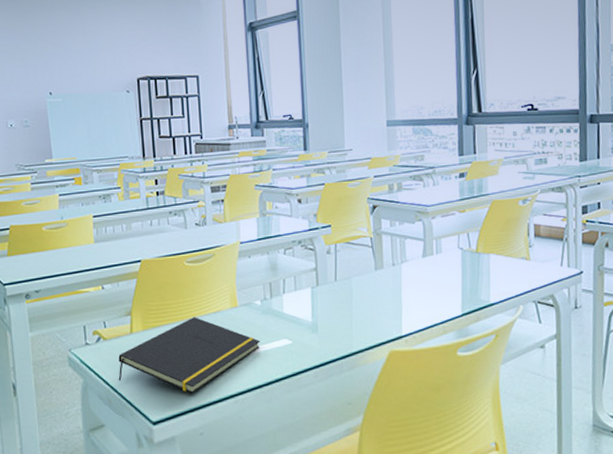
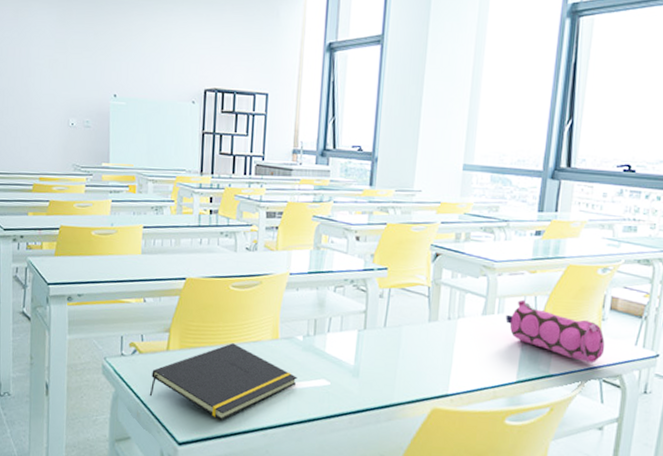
pencil case: none [444,238,536,288] -> present [505,299,605,364]

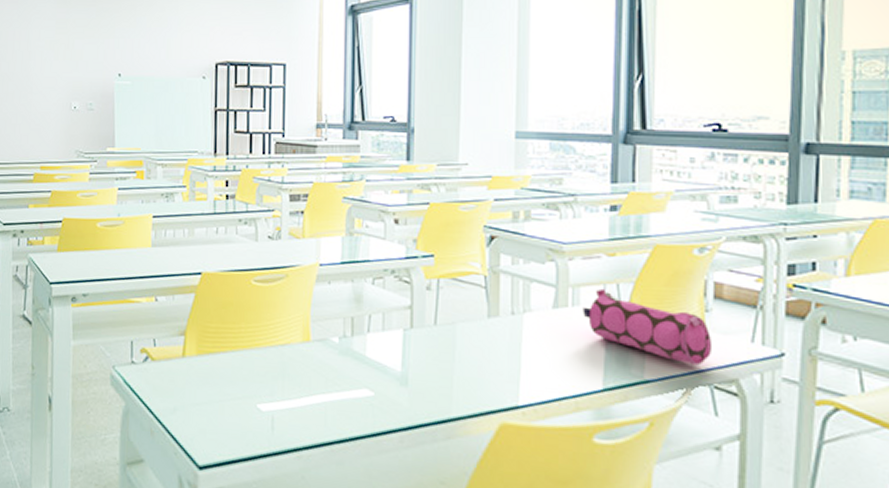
notepad: present [149,343,297,421] -> none [164,347,334,440]

